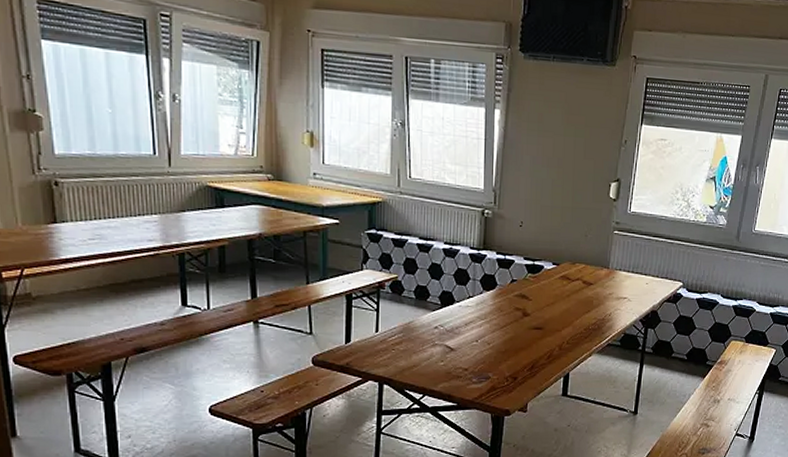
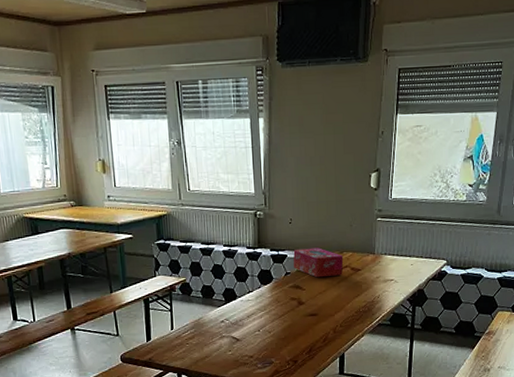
tissue box: none [521,255,576,289] -> present [293,247,344,278]

